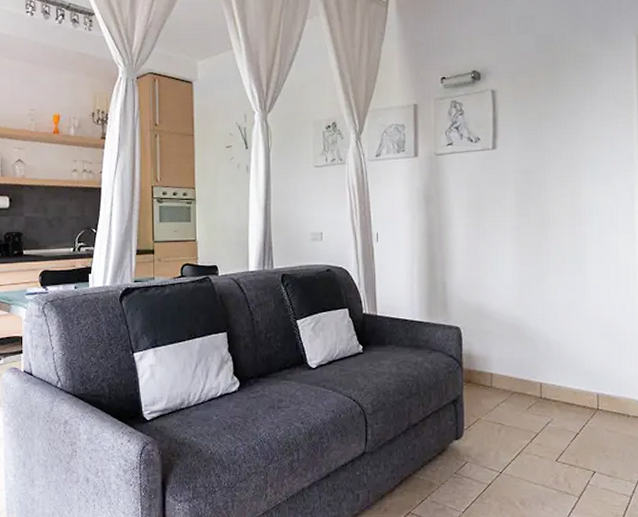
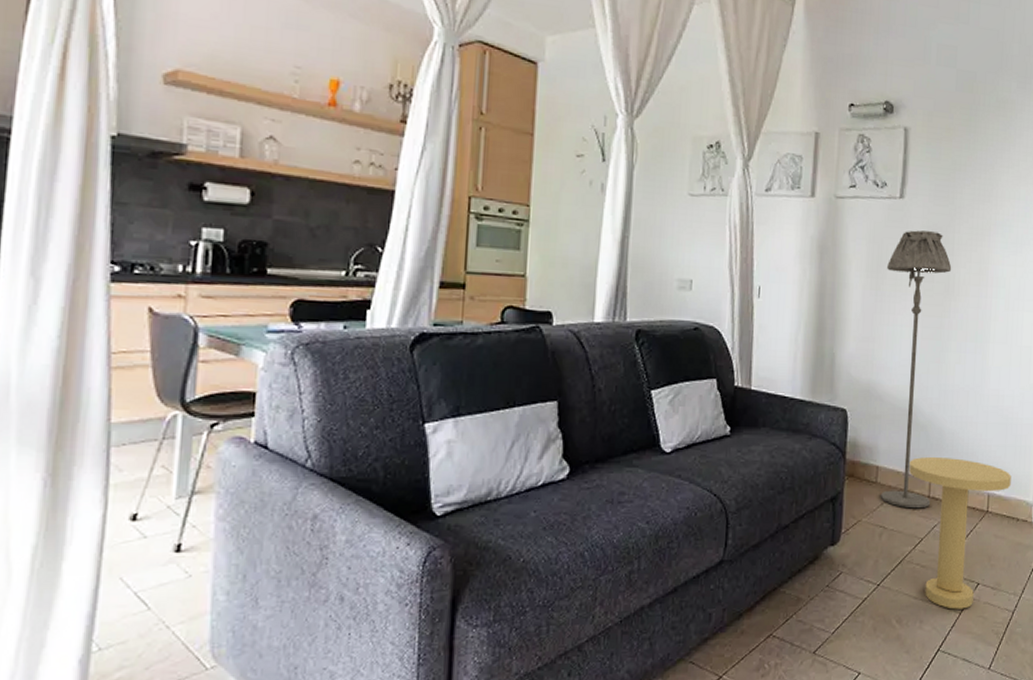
floor lamp: none [486,174,546,408] -> present [880,230,952,509]
side table: none [521,364,619,494] -> present [909,457,1011,610]

